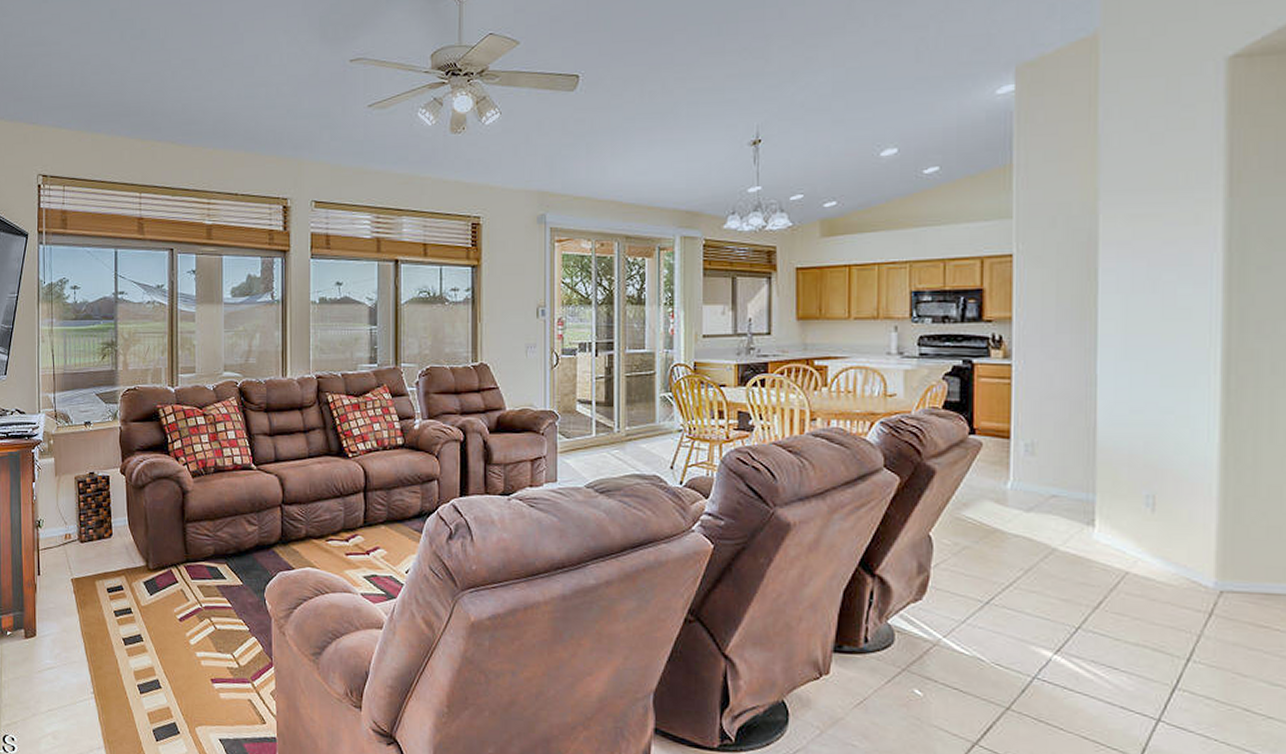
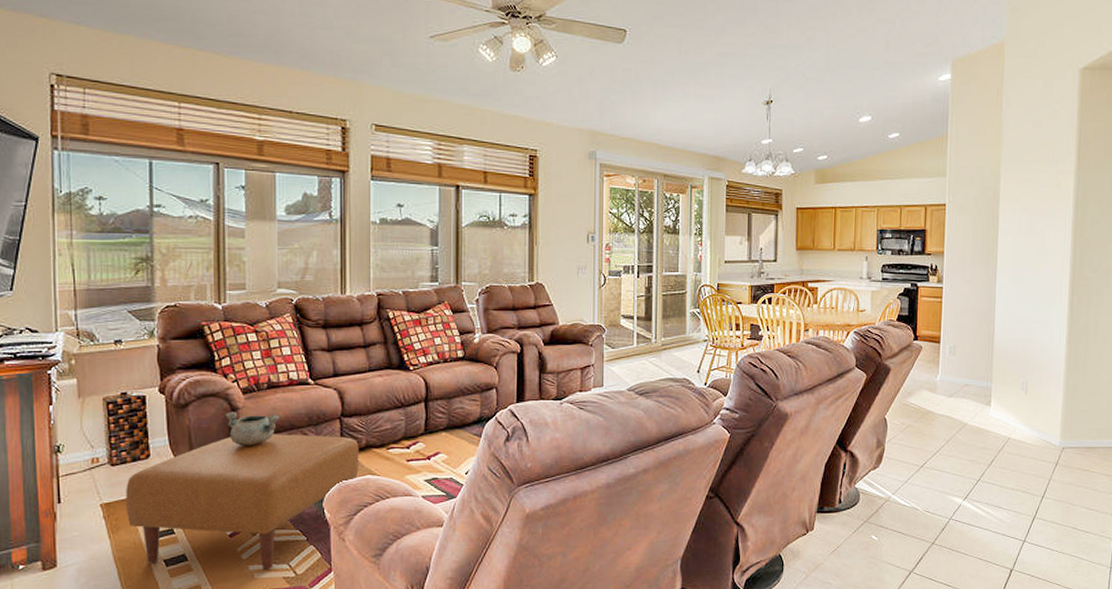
ottoman: none [92,519,299,659] -> present [126,434,359,571]
decorative bowl: none [176,494,225,530] -> present [225,411,280,446]

